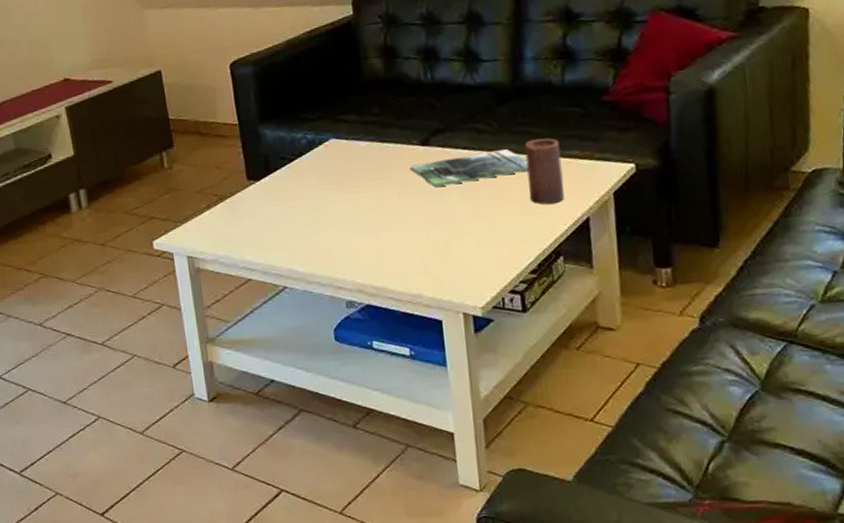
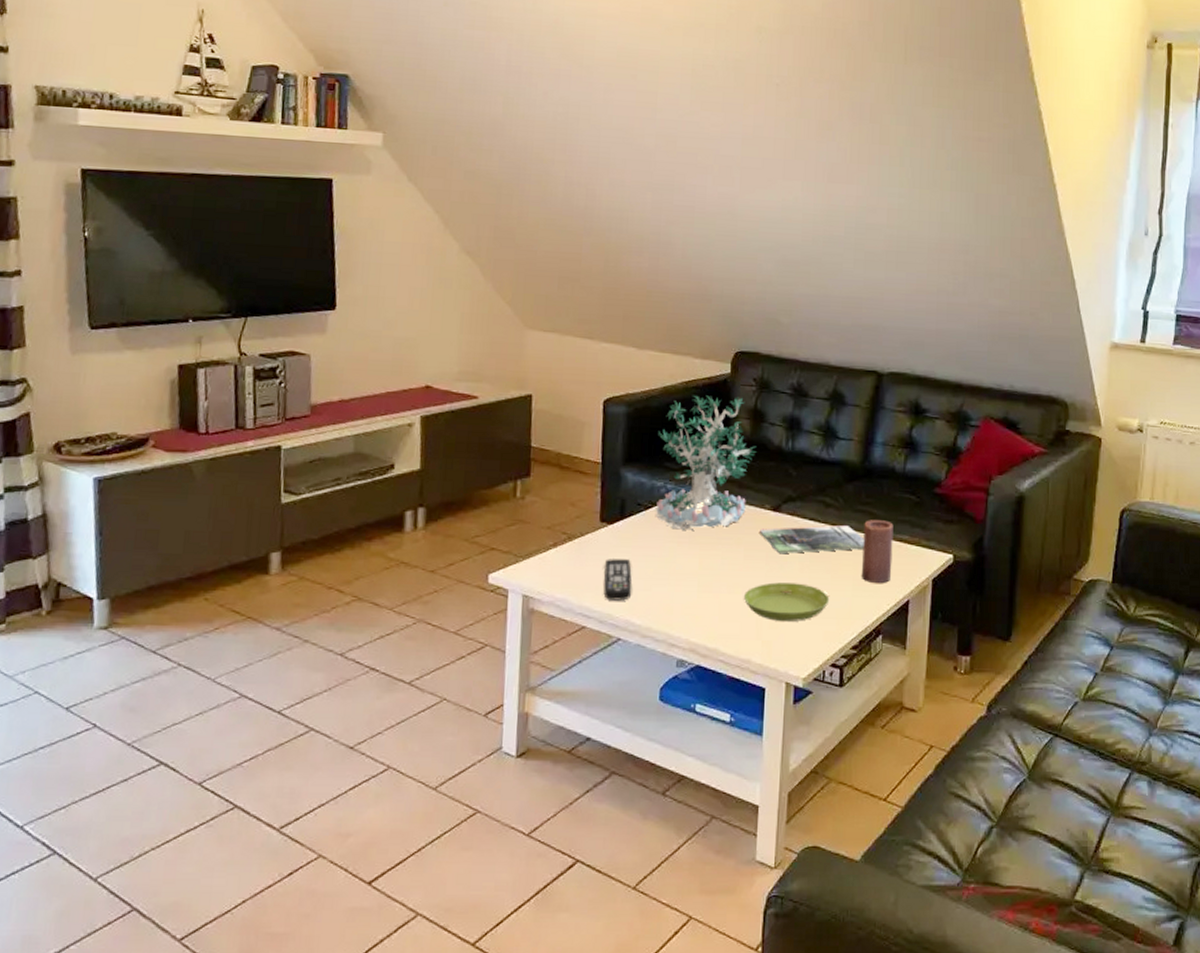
remote control: none [259,212,291,253] -> present [603,559,632,601]
plant: none [289,36,394,177] -> present [656,395,757,530]
saucer: none [405,214,498,254] -> present [744,582,830,621]

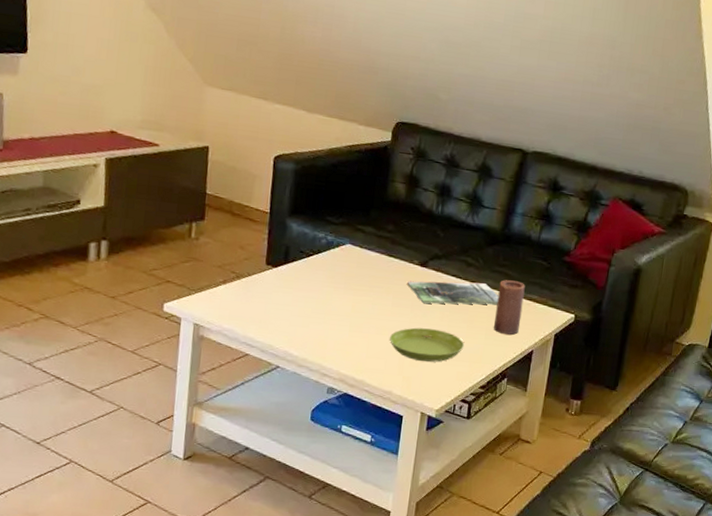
remote control: present [603,559,632,601] -> none [266,297,292,334]
plant: present [656,395,757,530] -> none [316,159,410,278]

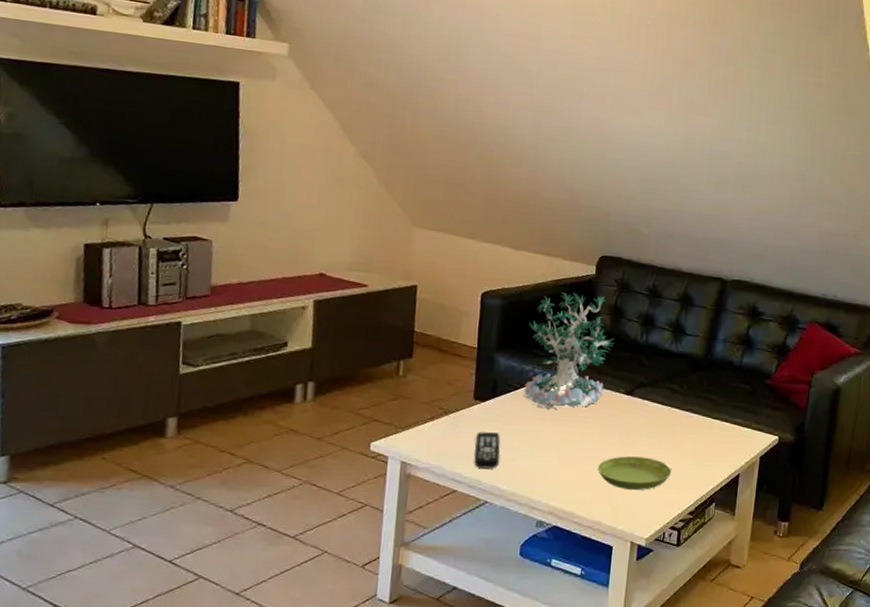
remote control: none [266,297,292,334] -> present [474,432,500,469]
plant: none [316,159,410,278] -> present [524,293,615,409]
magazine: present [407,280,499,305] -> none [614,408,704,432]
candle: present [494,280,525,335] -> none [700,405,729,460]

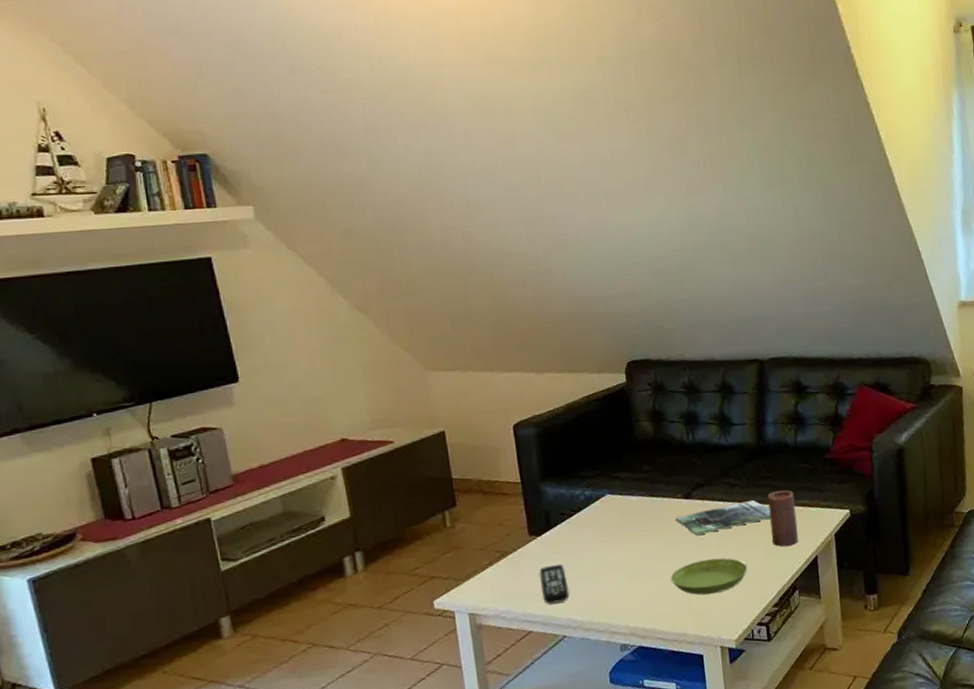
plant: present [524,293,615,409] -> none [568,402,662,530]
magazine: none [614,408,704,432] -> present [676,499,771,535]
candle: none [700,405,729,460] -> present [767,490,799,547]

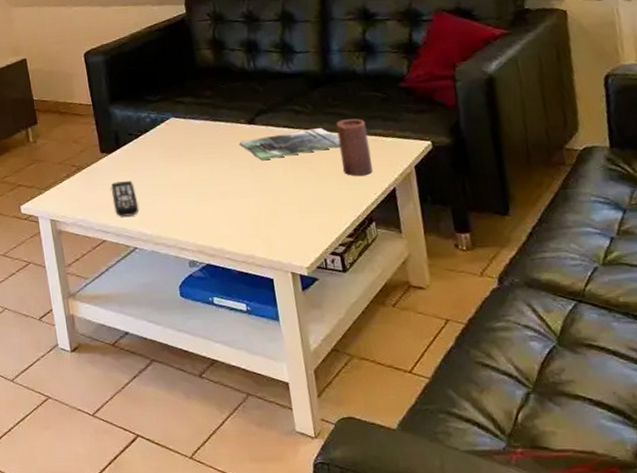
saucer: present [671,558,748,595] -> none [237,184,318,219]

